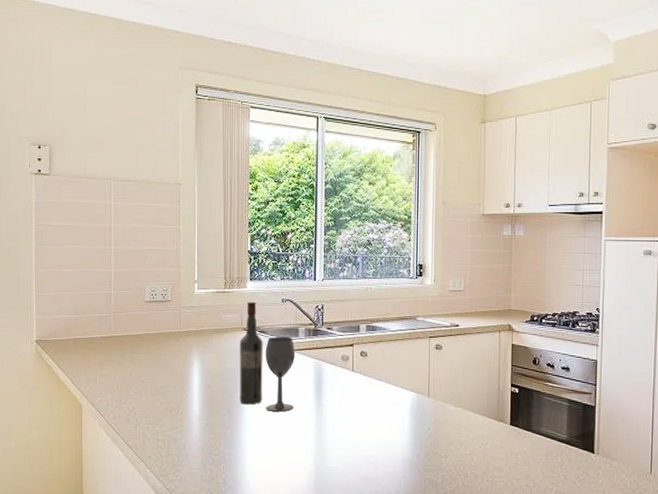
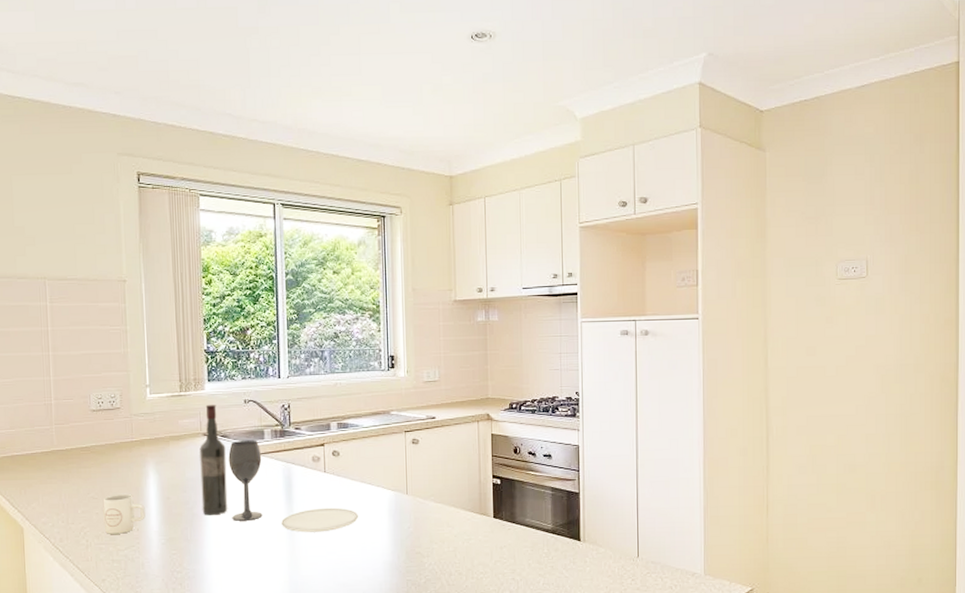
mug: none [152,379,189,416] -> present [103,493,145,534]
plate: none [311,404,383,427] -> present [281,507,359,533]

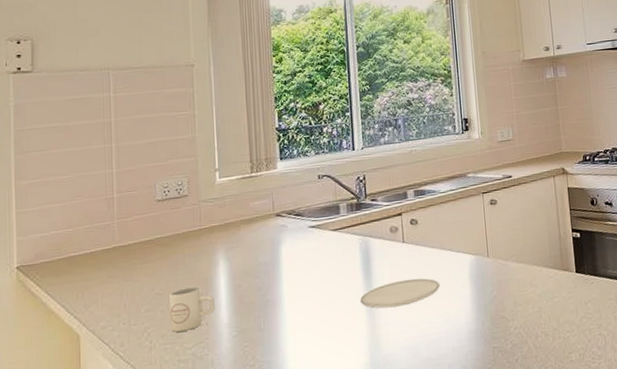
wine bottle: present [199,405,228,516] -> none [272,183,304,300]
wine glass: present [228,440,263,521] -> none [303,215,340,304]

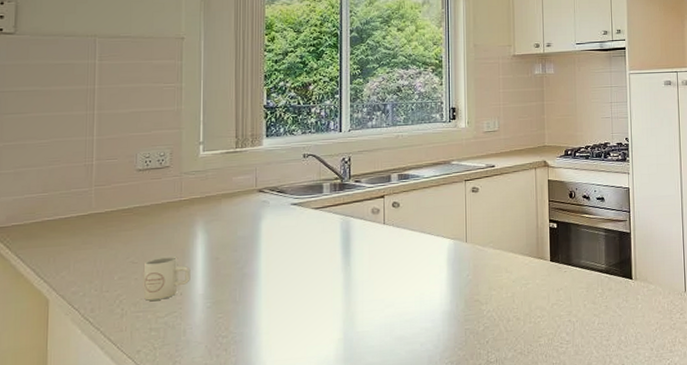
plate: present [360,278,441,309] -> none [338,259,418,287]

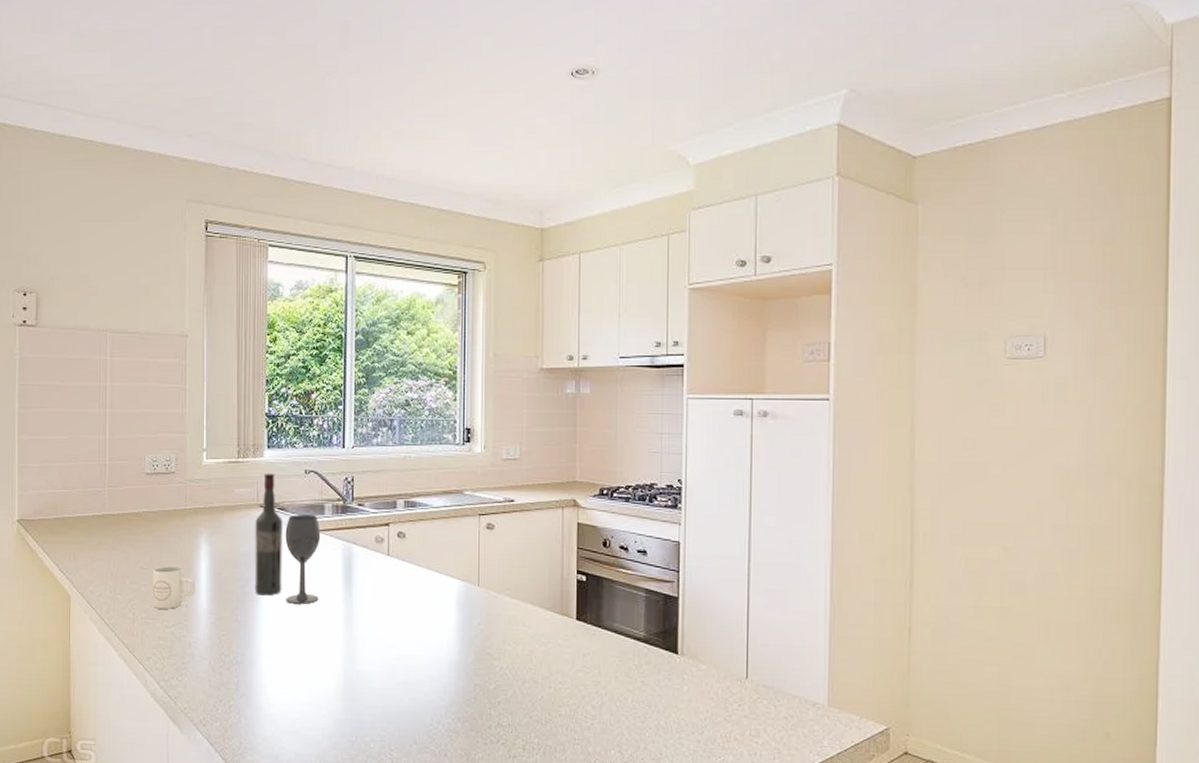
wine bottle: none [253,160,282,275] -> present [254,474,283,596]
wine glass: none [284,194,320,279] -> present [285,514,321,604]

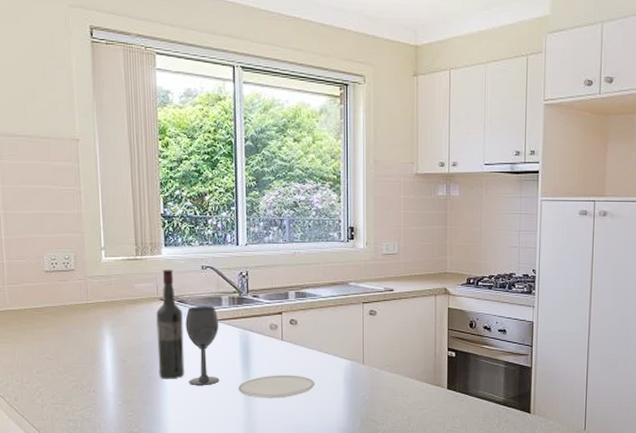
mug: present [152,565,195,609] -> none [58,355,102,394]
plate: none [339,595,424,623] -> present [238,375,315,398]

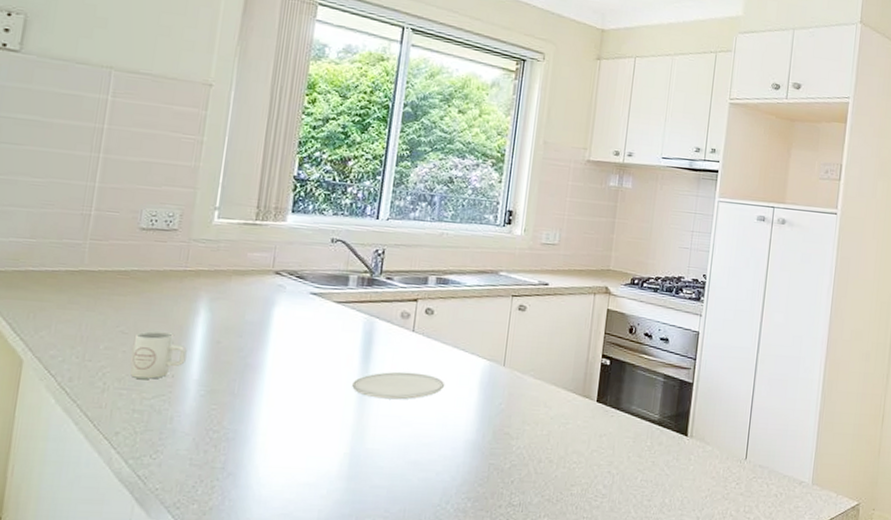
mug: none [58,355,102,394] -> present [130,331,187,379]
wine bottle: present [156,270,185,379] -> none [257,239,300,368]
wine glass: present [185,306,220,385] -> none [293,284,342,379]

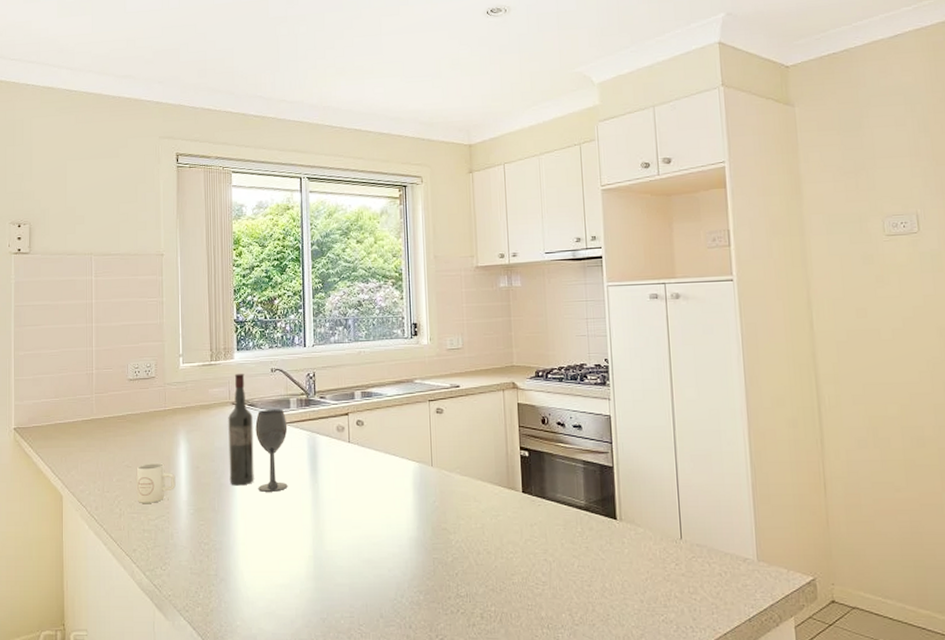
wine bottle: none [257,239,300,368] -> present [228,374,254,486]
wine glass: none [293,284,342,379] -> present [255,409,288,492]
plate: present [352,371,445,400] -> none [306,479,384,505]

